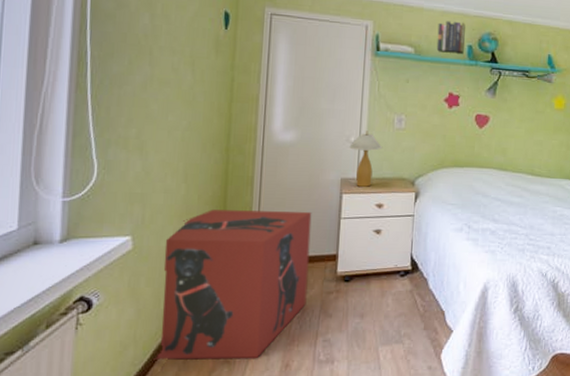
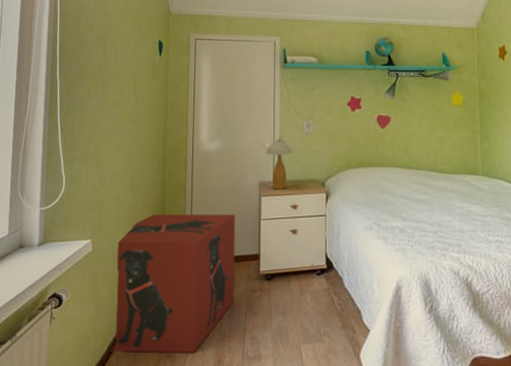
books: present [436,21,465,55] -> none [337,30,363,61]

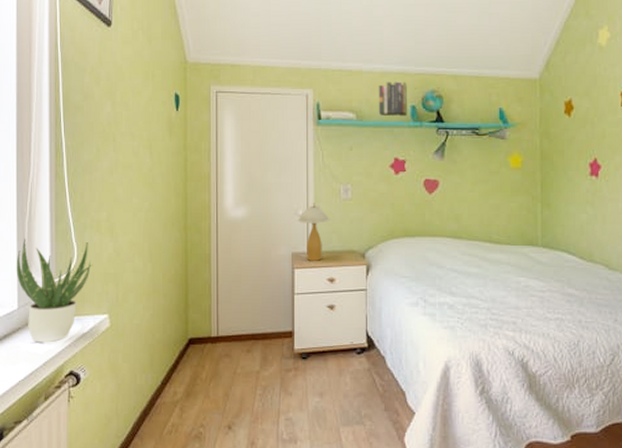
potted plant: none [9,170,79,267] -> present [16,238,93,343]
storage box: present [110,214,236,354] -> none [134,287,267,435]
books: none [337,30,363,61] -> present [378,81,408,117]

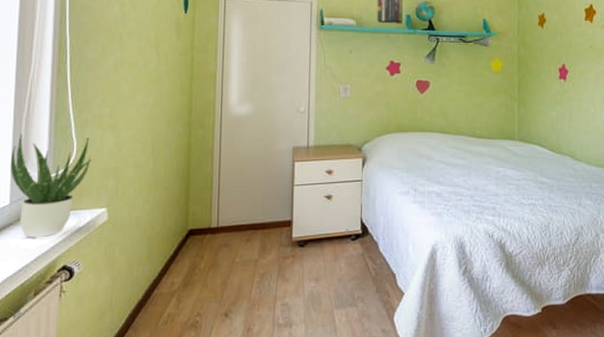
table lamp: present [298,203,331,261] -> none [299,101,331,154]

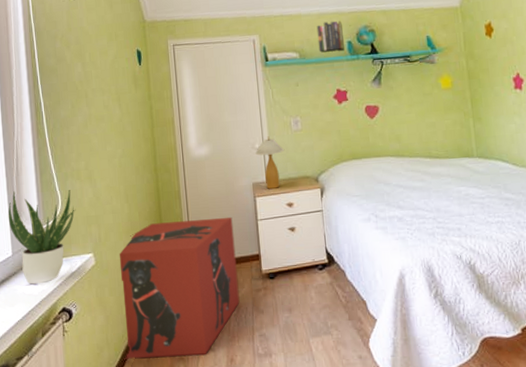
storage box: none [128,179,267,325] -> present [119,216,240,359]
table lamp: none [299,101,331,154] -> present [255,136,285,189]

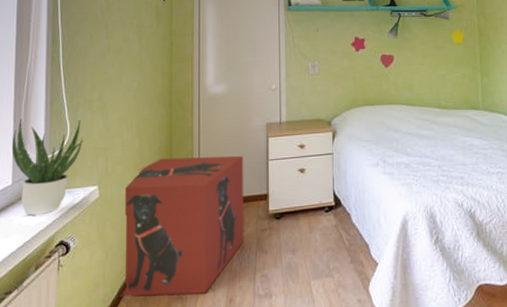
table lamp: present [255,136,285,189] -> none [271,78,301,130]

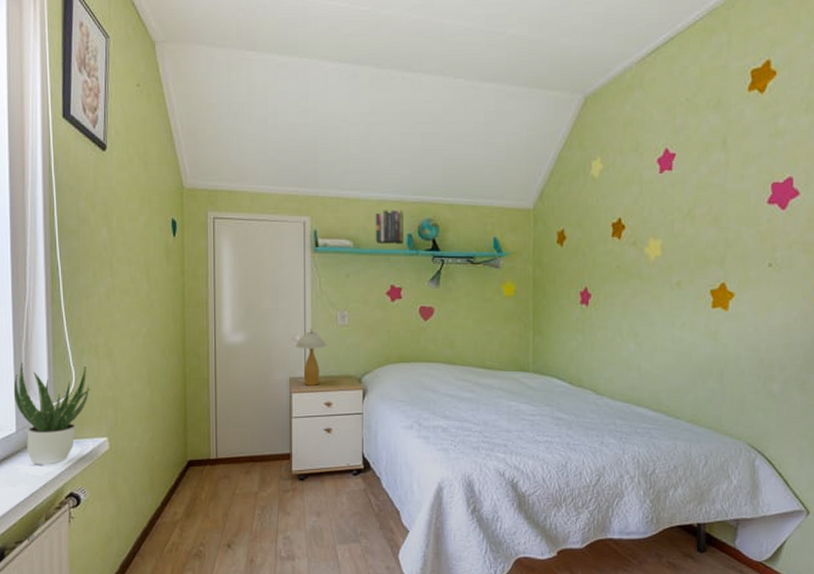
storage box: present [120,155,244,297] -> none [135,411,265,554]
table lamp: none [271,78,301,130] -> present [295,329,328,386]

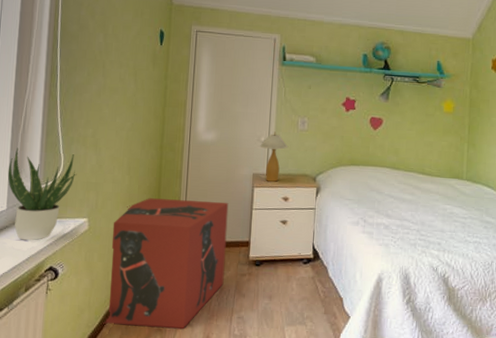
storage box: none [135,411,265,554] -> present [103,198,229,329]
books: present [375,210,405,245] -> none [335,32,361,63]

